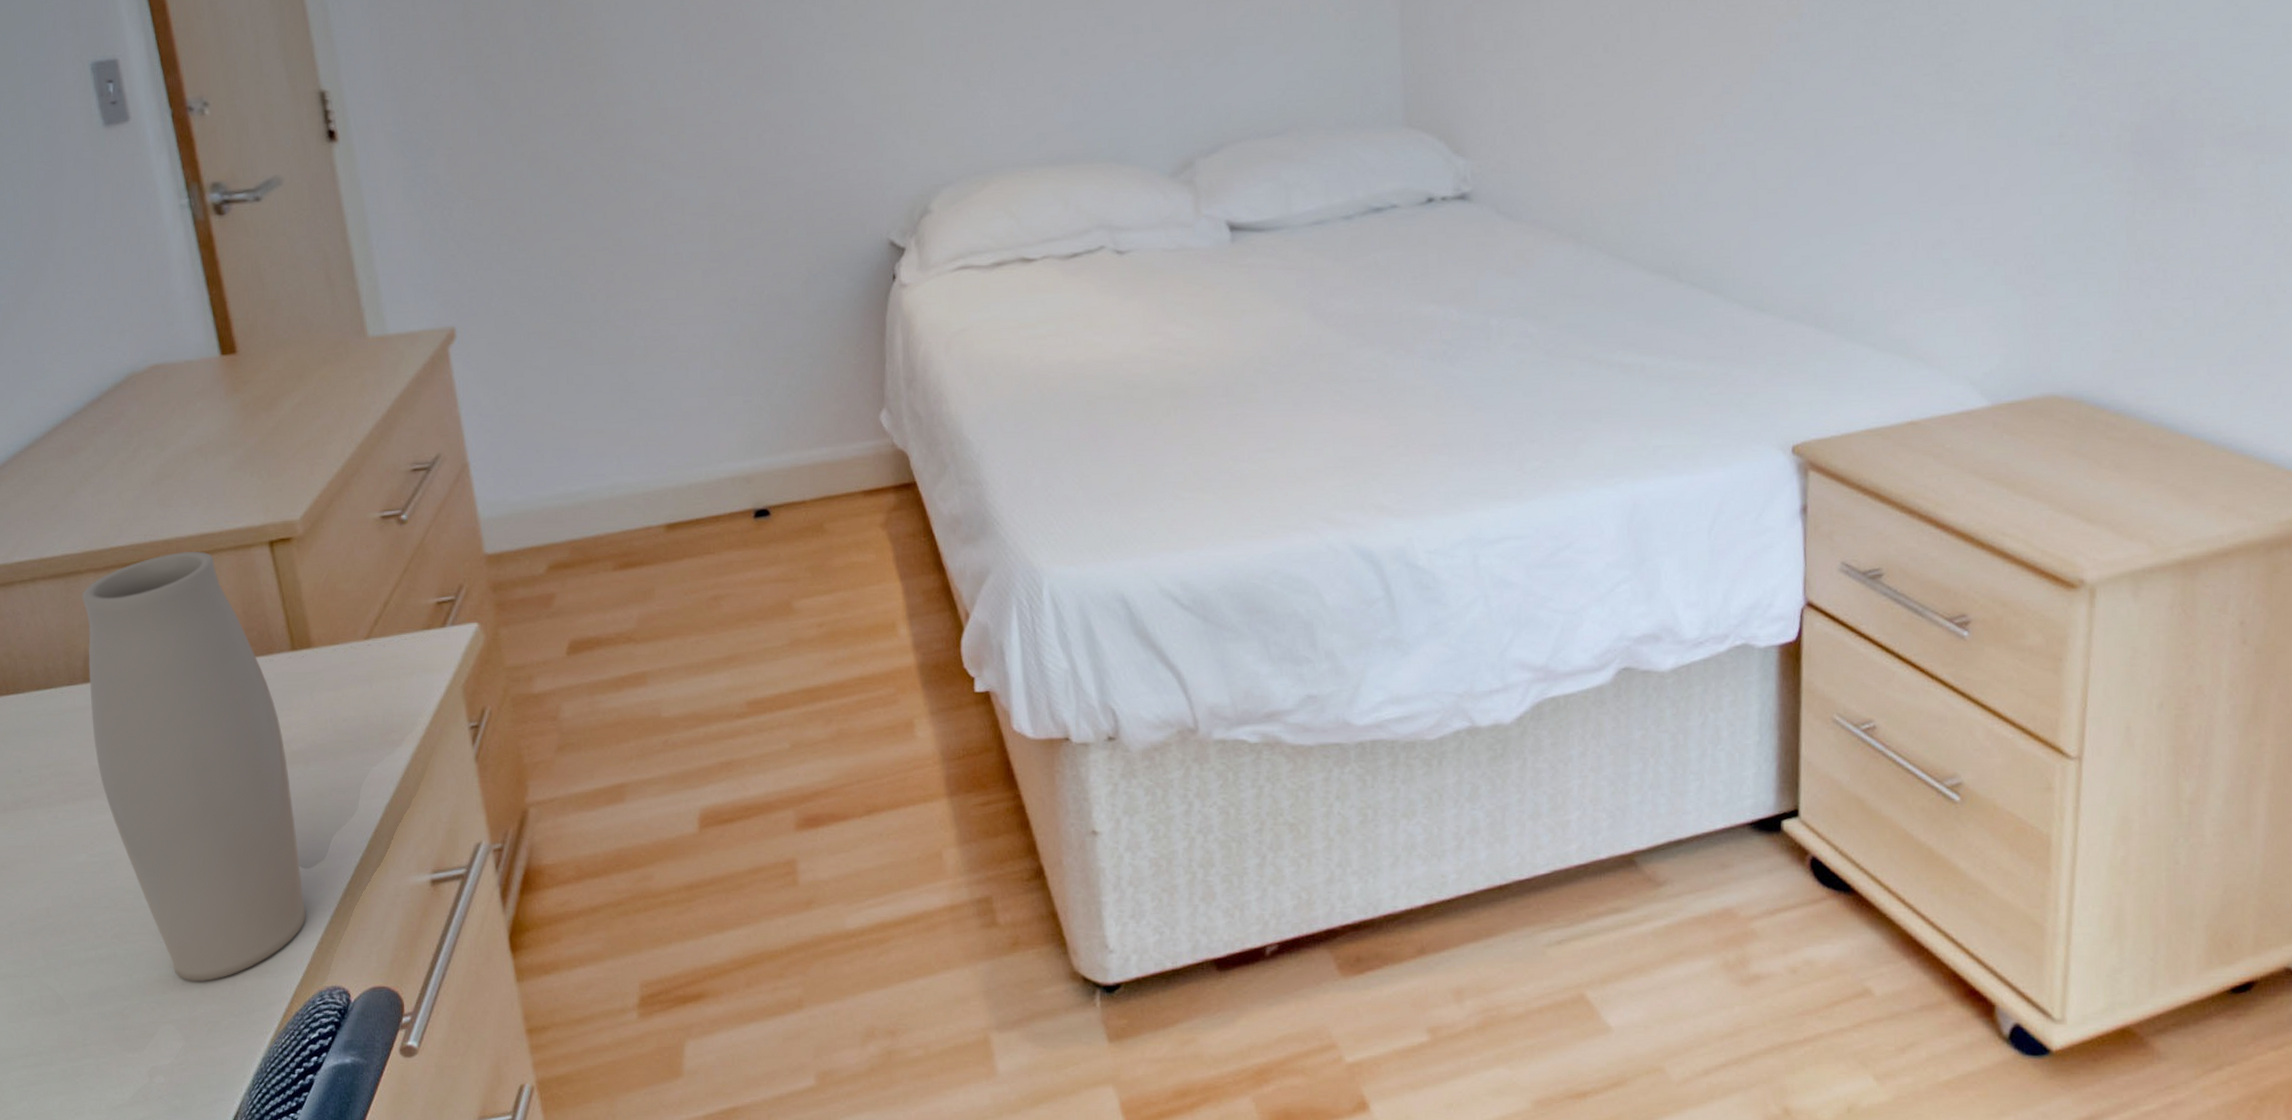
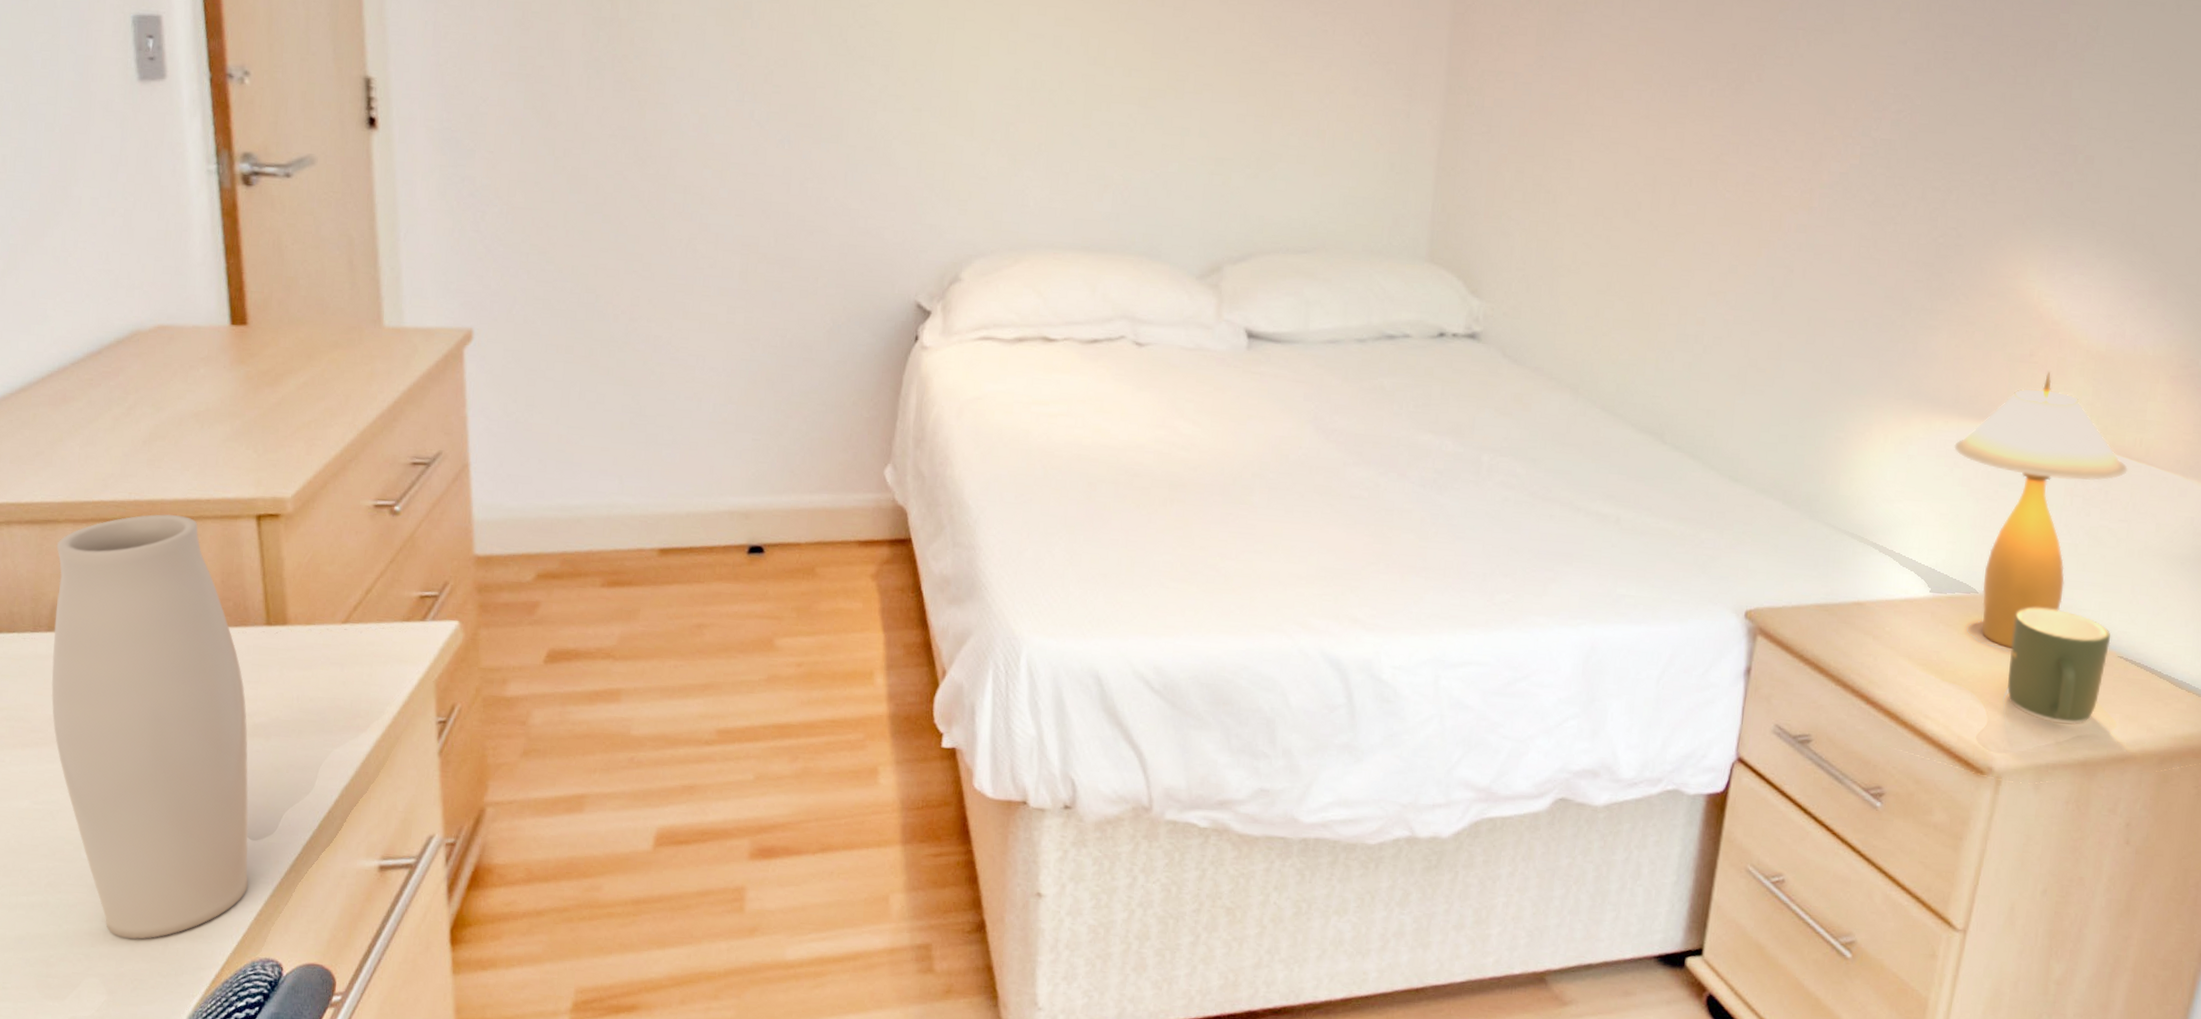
table lamp: none [1991,151,2185,450] -> present [1954,372,2129,648]
mug: none [2084,401,2193,523] -> present [2007,607,2111,724]

